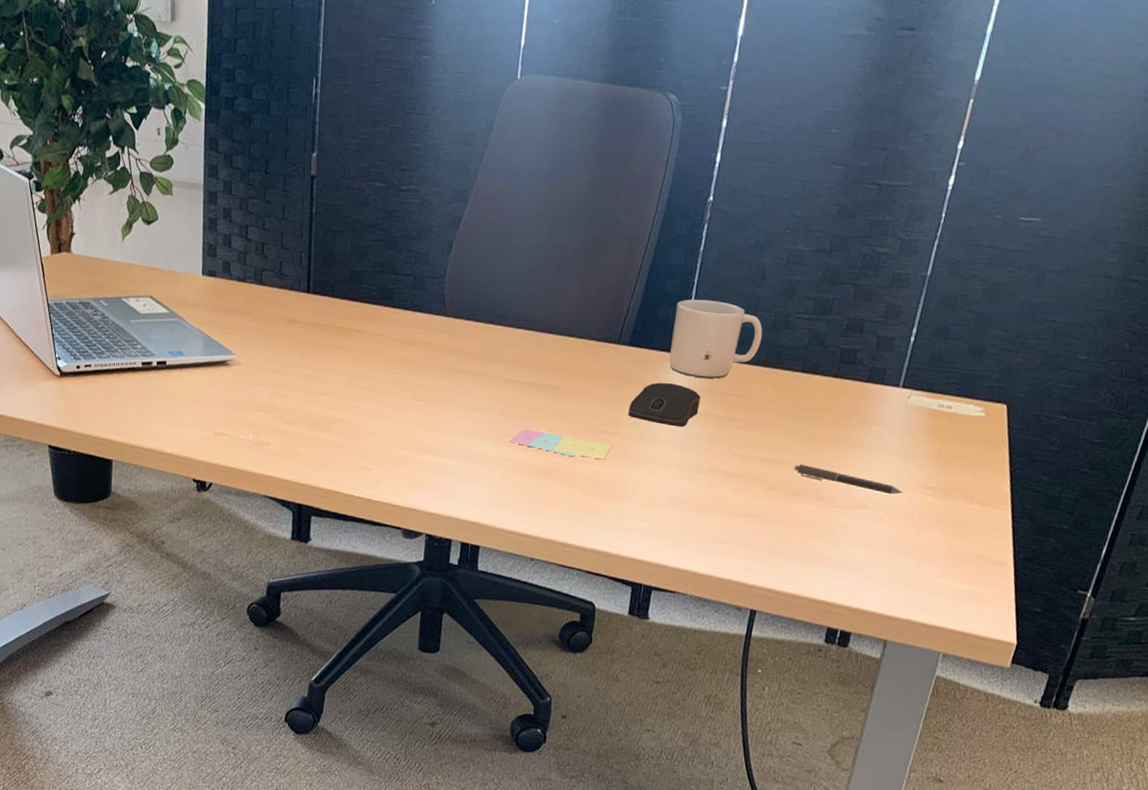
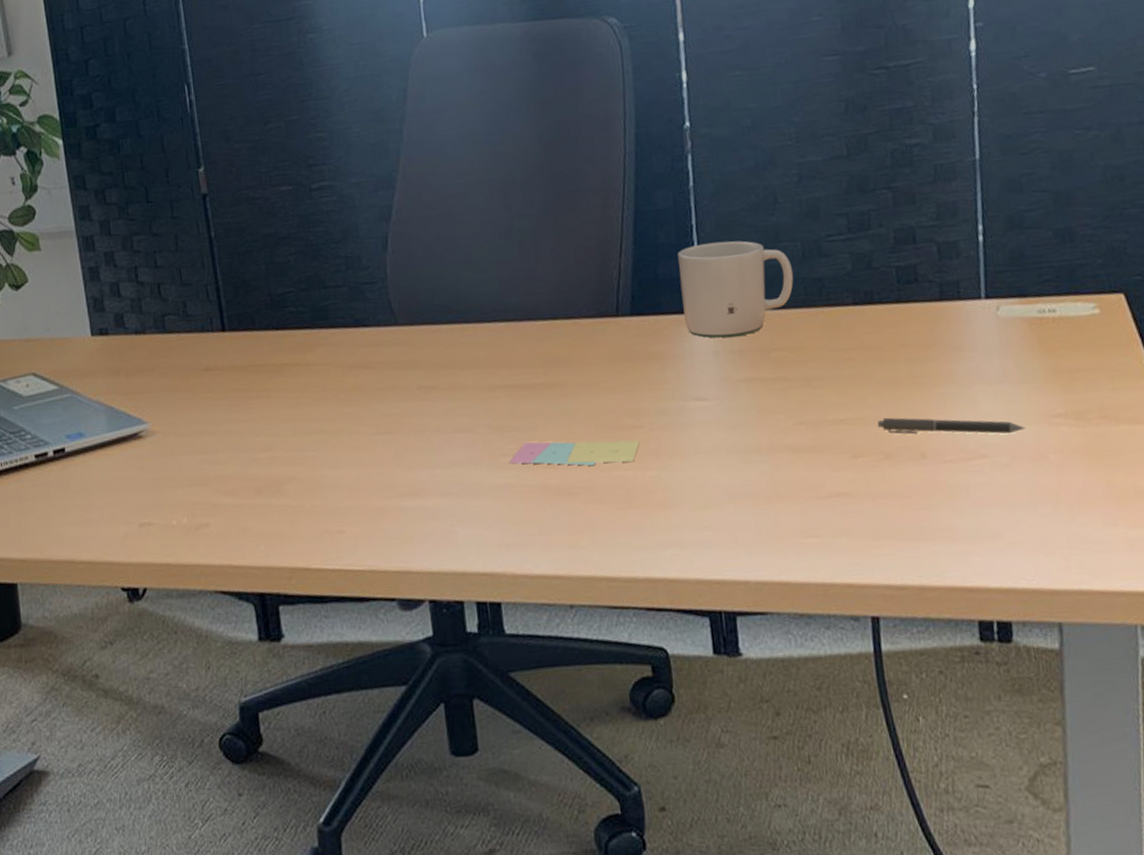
computer mouse: present [628,382,701,428] -> none [649,350,738,404]

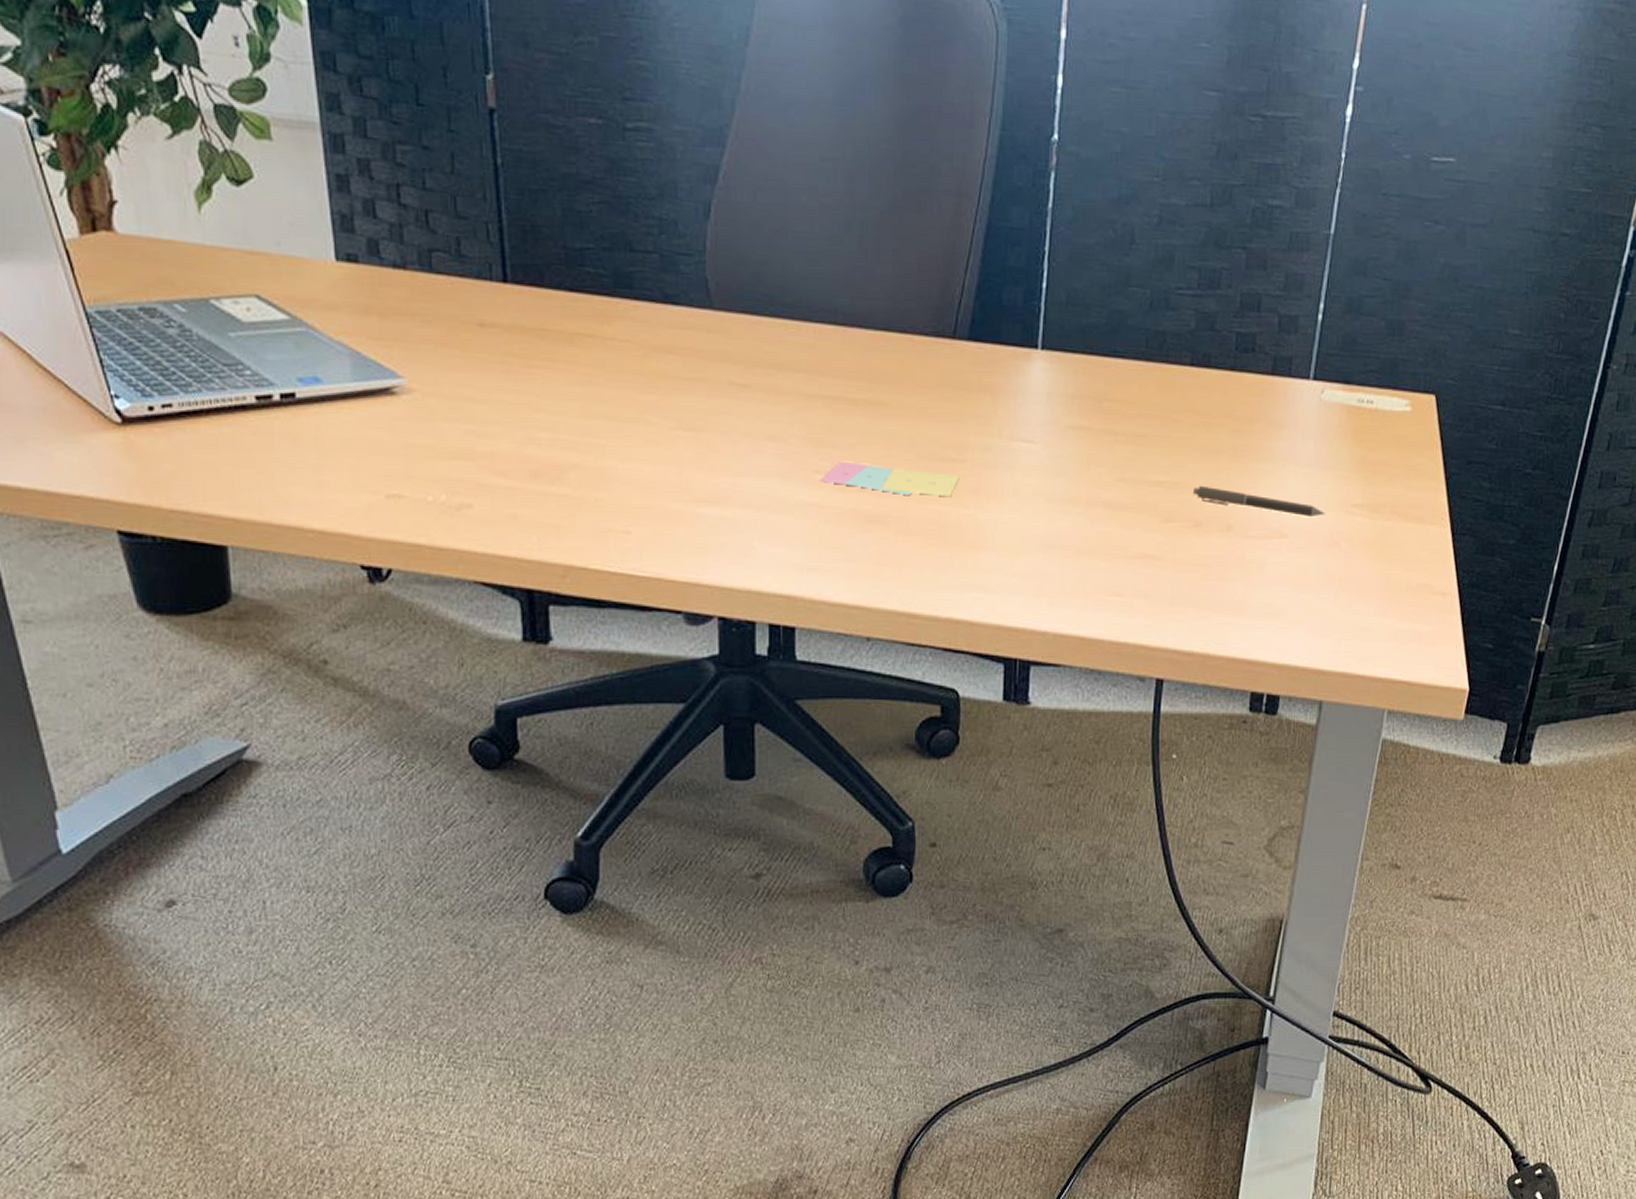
mug: present [677,240,794,338] -> none [1023,273,1138,381]

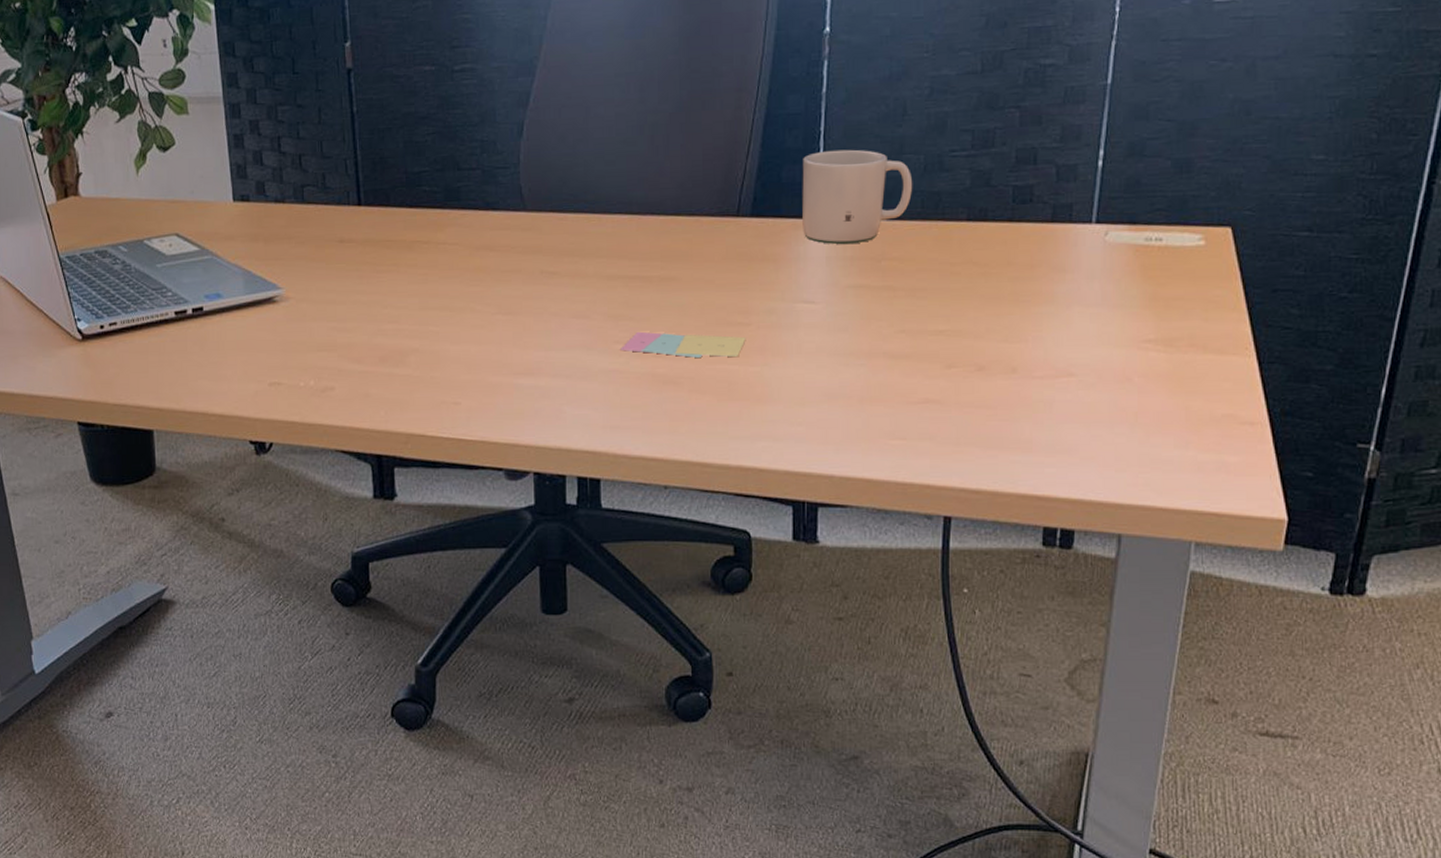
mug: none [1023,273,1138,381] -> present [802,149,913,245]
pen: present [1192,485,1326,518] -> none [974,331,1116,356]

